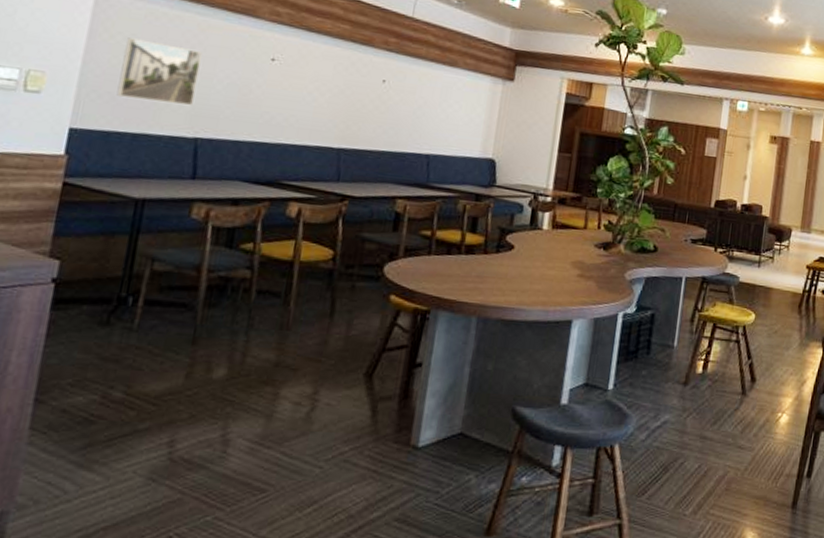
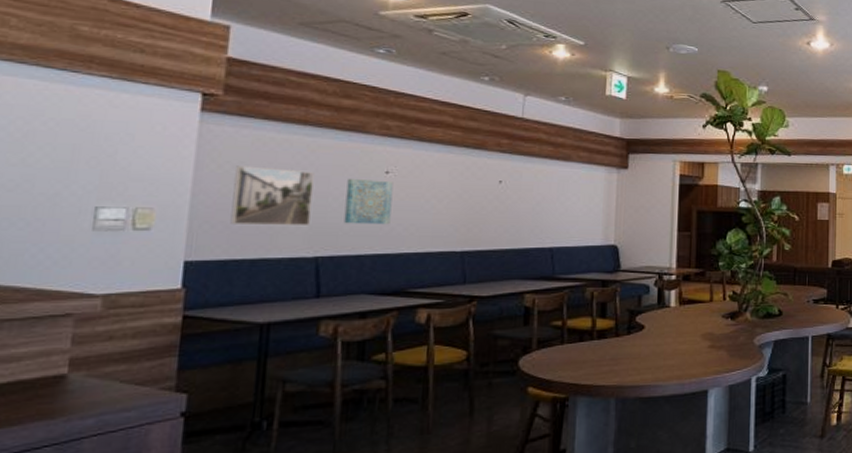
wall art: none [226,61,278,113] -> present [344,178,394,225]

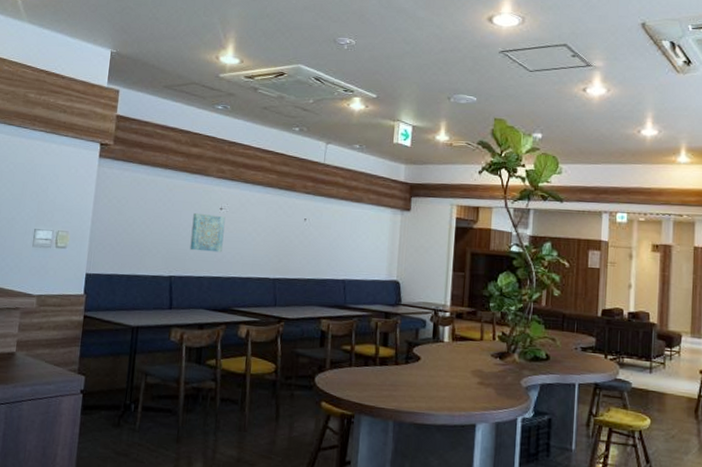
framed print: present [230,166,314,227] -> none [115,200,171,251]

